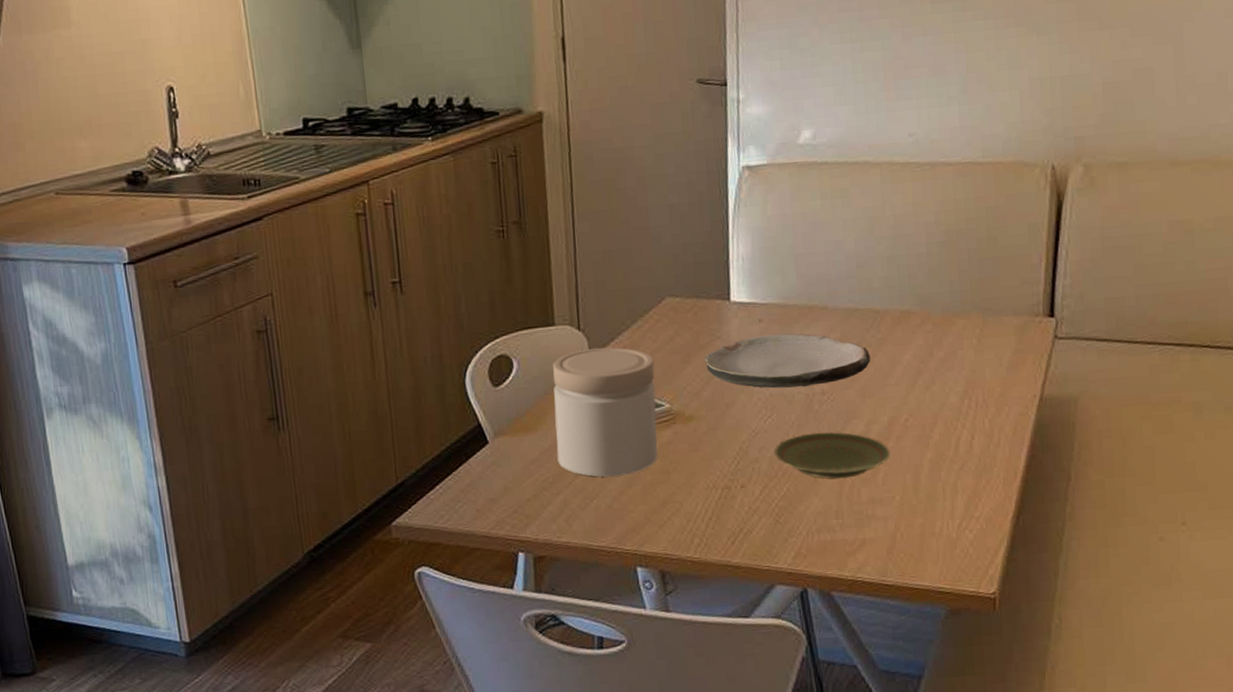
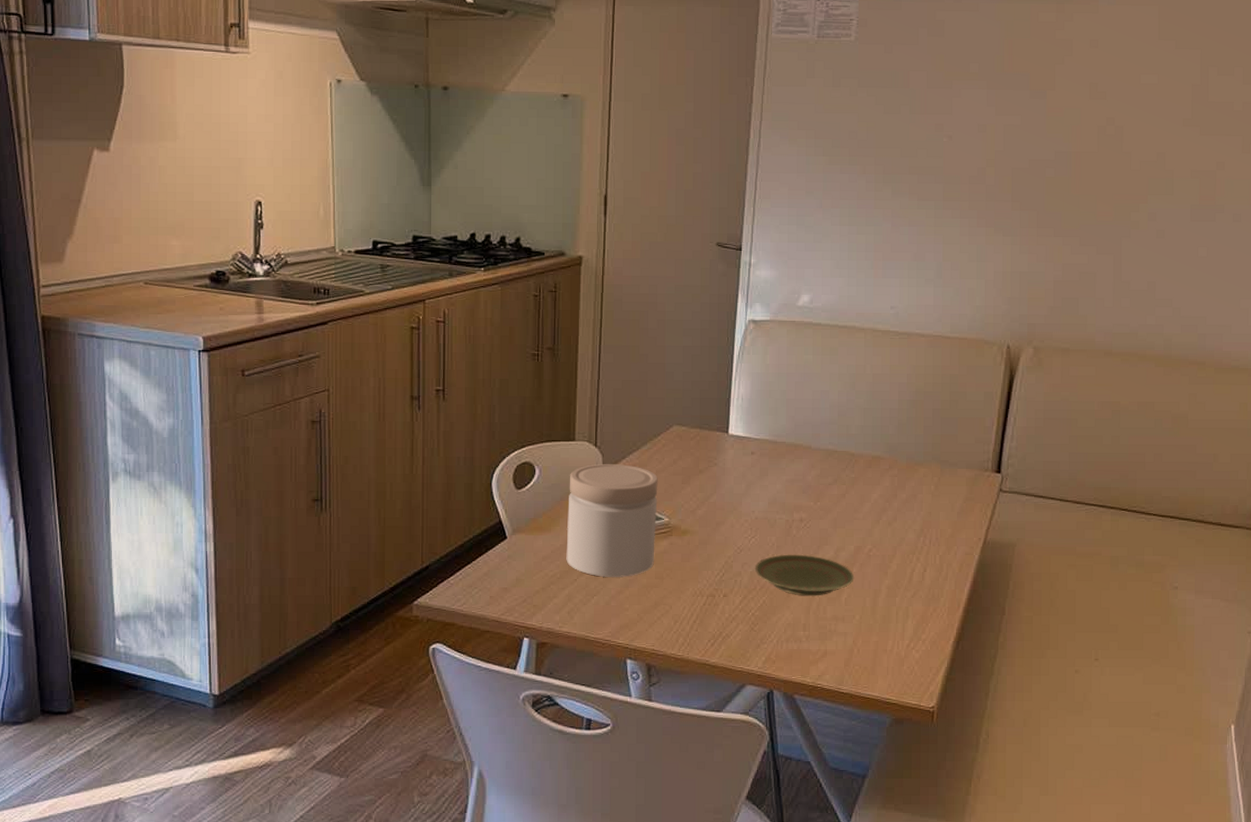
plate: present [704,333,870,389] -> none [701,466,843,514]

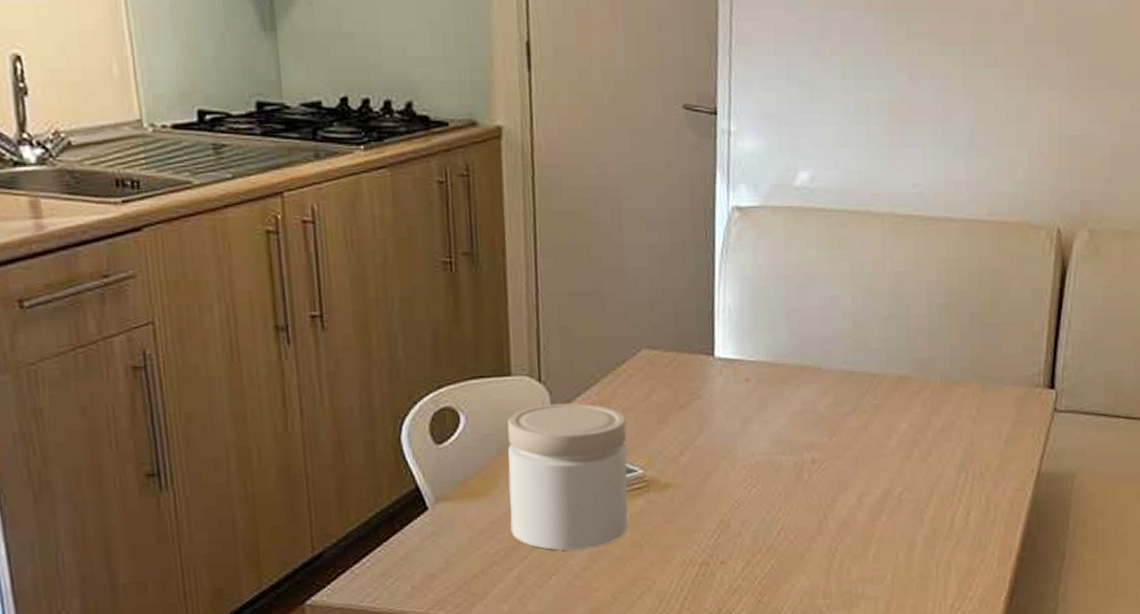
plate: present [755,554,855,596] -> none [759,504,883,556]

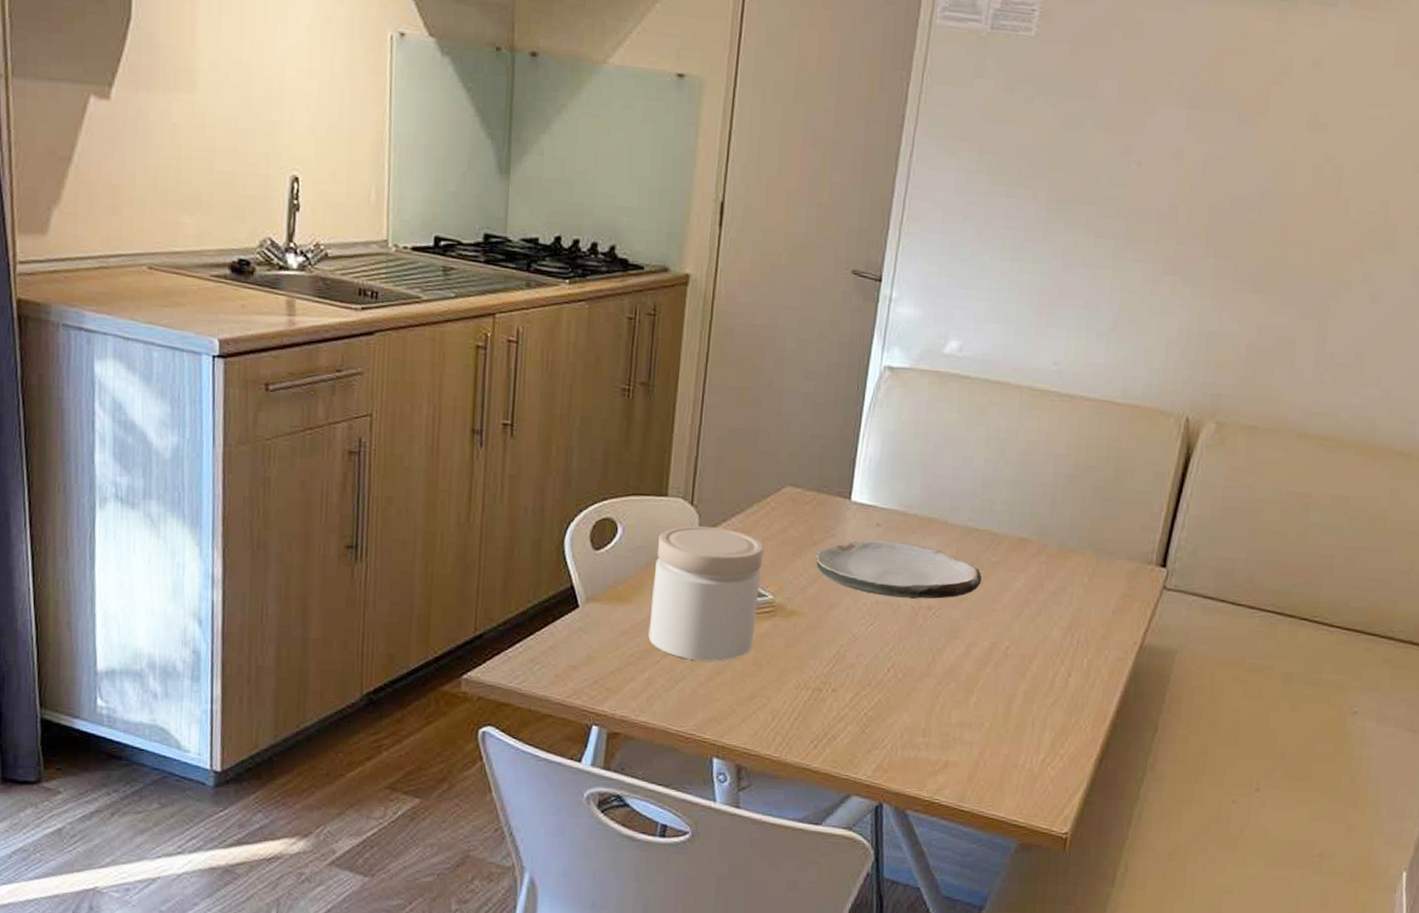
plate: none [683,395,865,456] -> present [815,540,982,600]

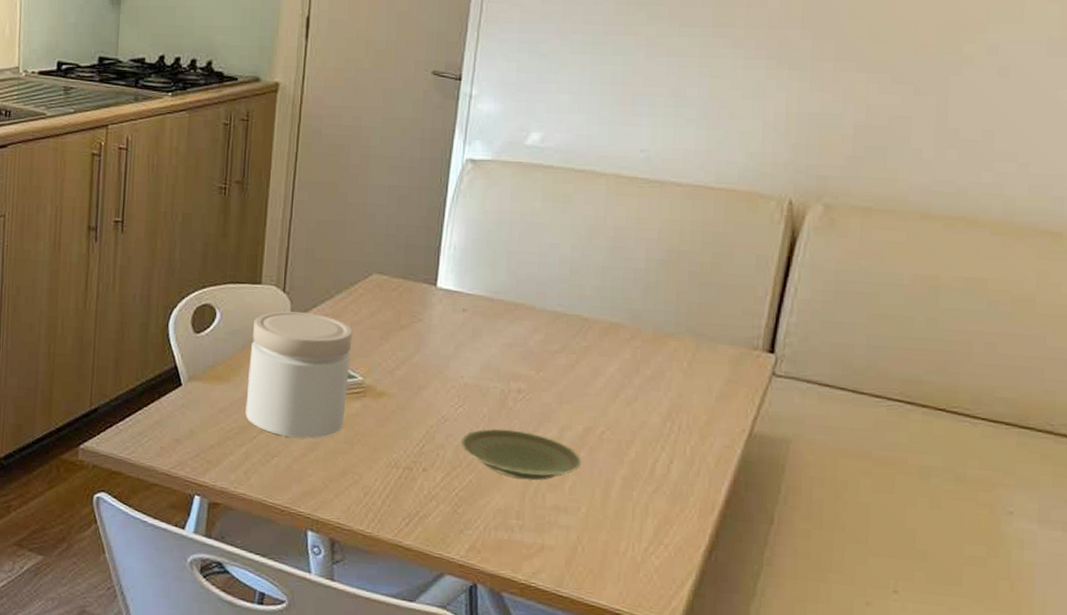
plate: present [815,540,982,600] -> none [402,324,573,383]
plate: none [872,646,987,698] -> present [462,429,582,481]

